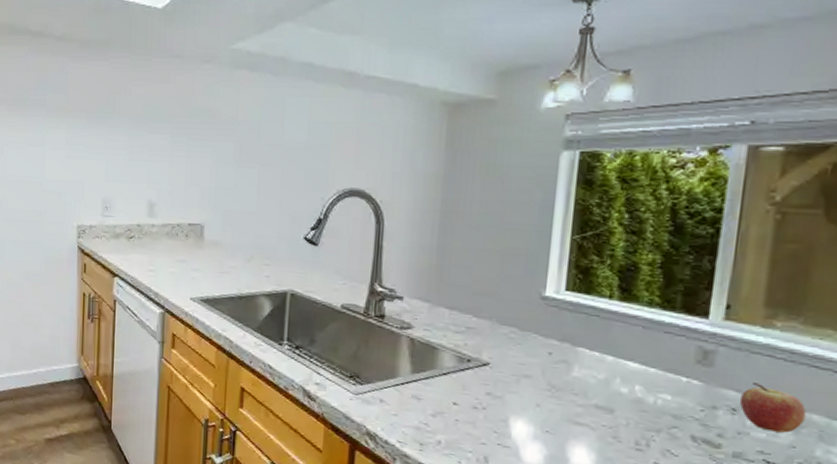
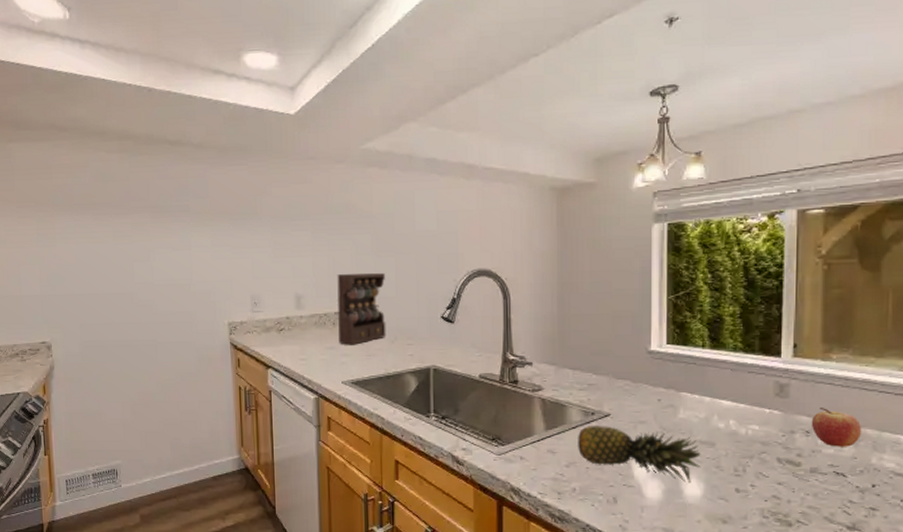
spice rack: none [191,183,246,260] -> present [337,272,386,345]
fruit: none [447,373,596,452] -> present [578,425,701,484]

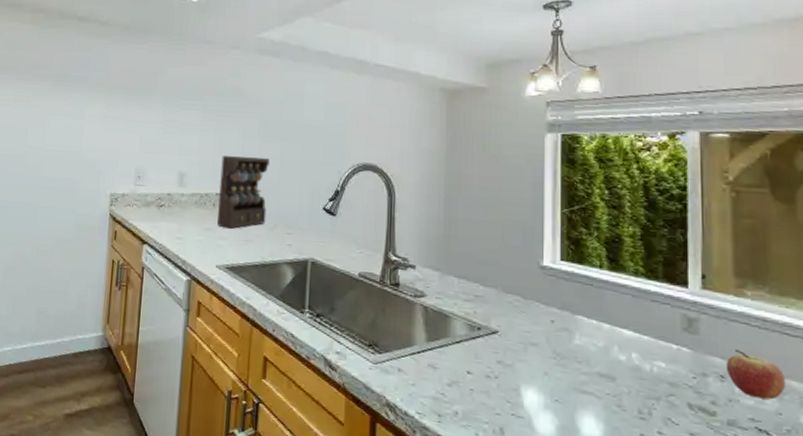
fruit: present [578,425,701,484] -> none [462,341,600,422]

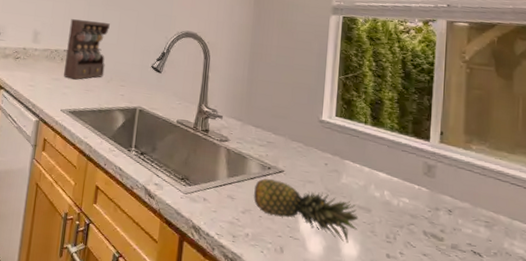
fruit: none [462,341,600,422] -> present [254,178,359,244]
fruit: present [725,350,787,400] -> none [453,191,496,230]

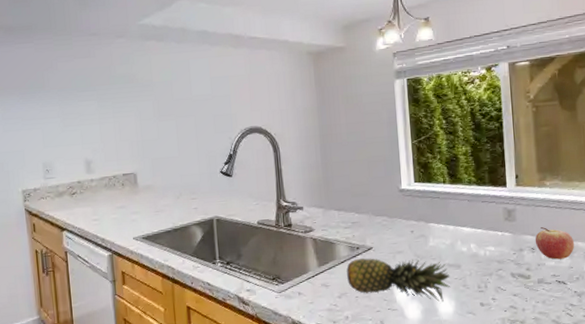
spice rack: present [64,19,110,80] -> none [123,135,172,203]
fruit: none [453,191,496,230] -> present [535,227,575,260]

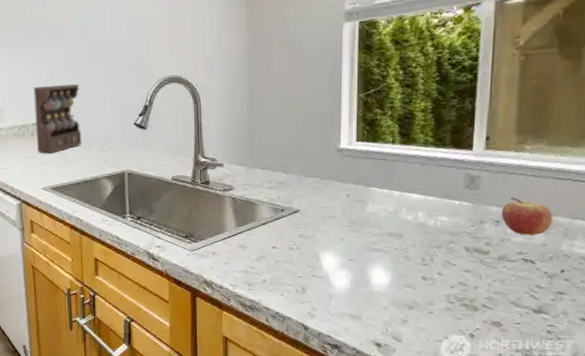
spice rack: none [123,135,172,203] -> present [33,84,82,154]
fruit: present [346,258,451,303] -> none [268,220,389,273]

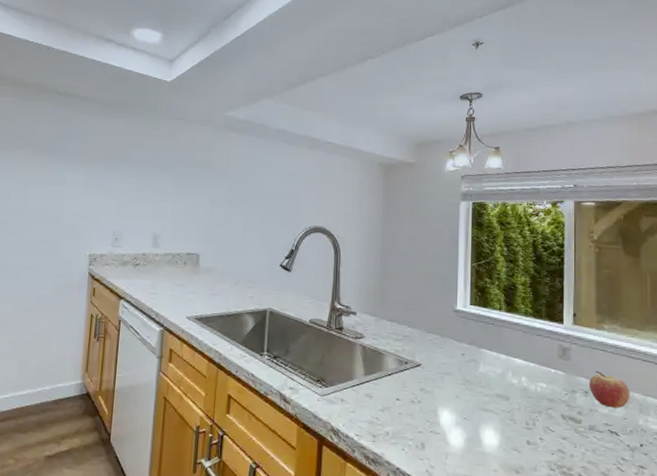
spice rack: present [33,84,82,154] -> none [188,220,234,284]

